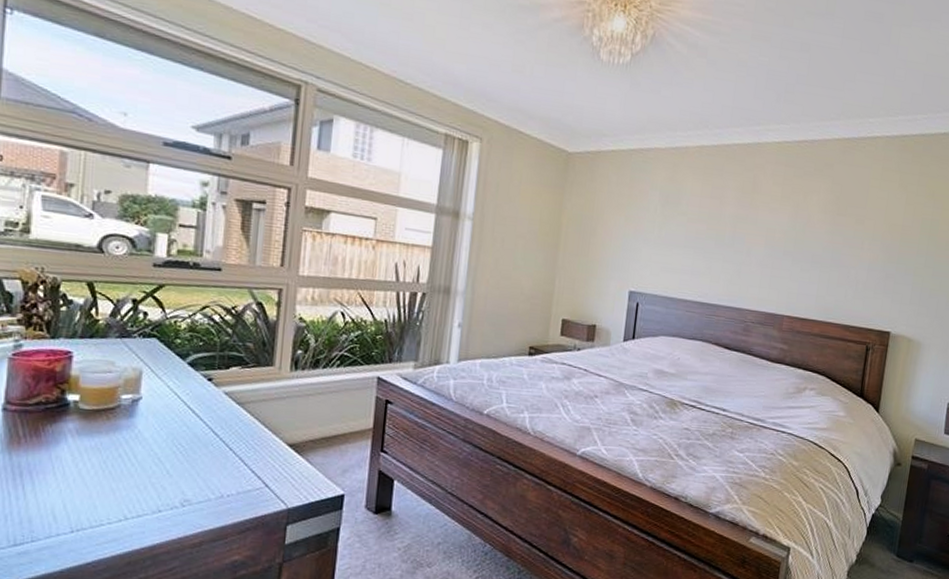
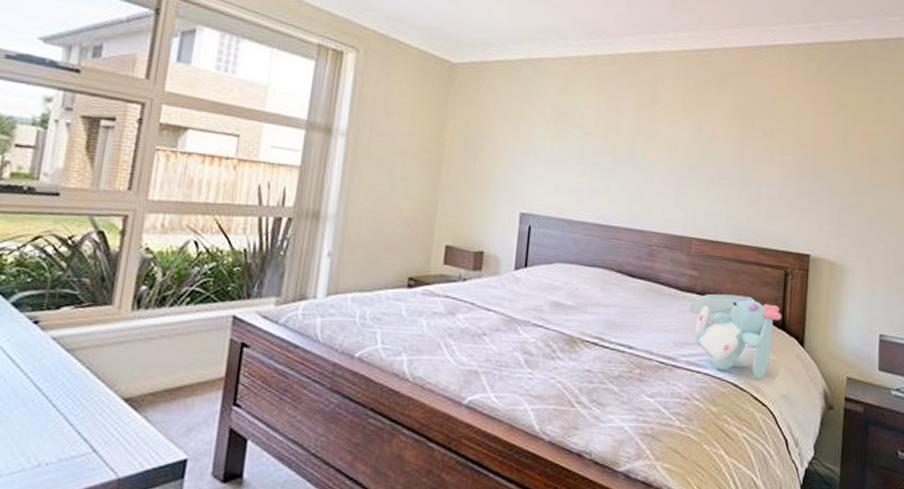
stuffed animal: none [778,365,862,439] -> present [689,293,782,379]

